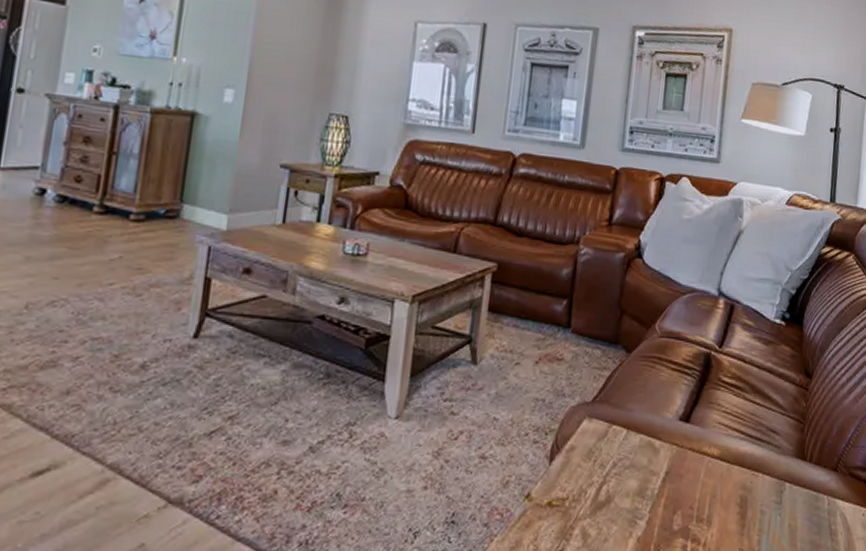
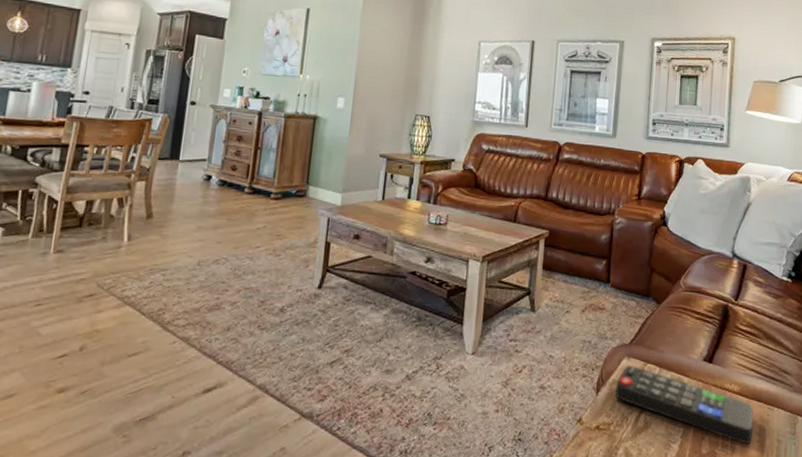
remote control: none [572,427,735,518] -> present [615,365,754,445]

